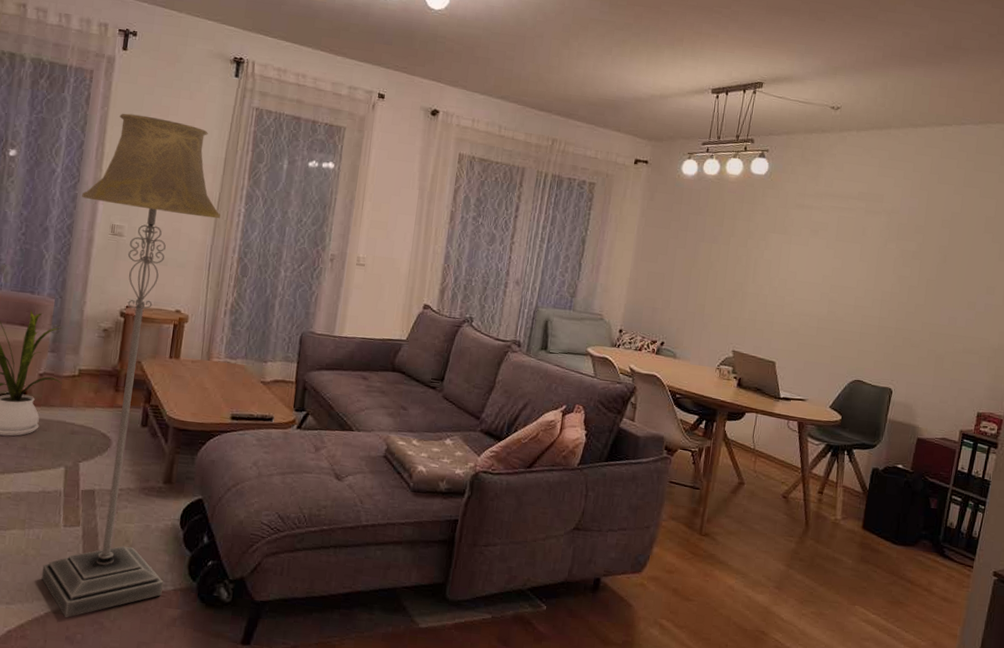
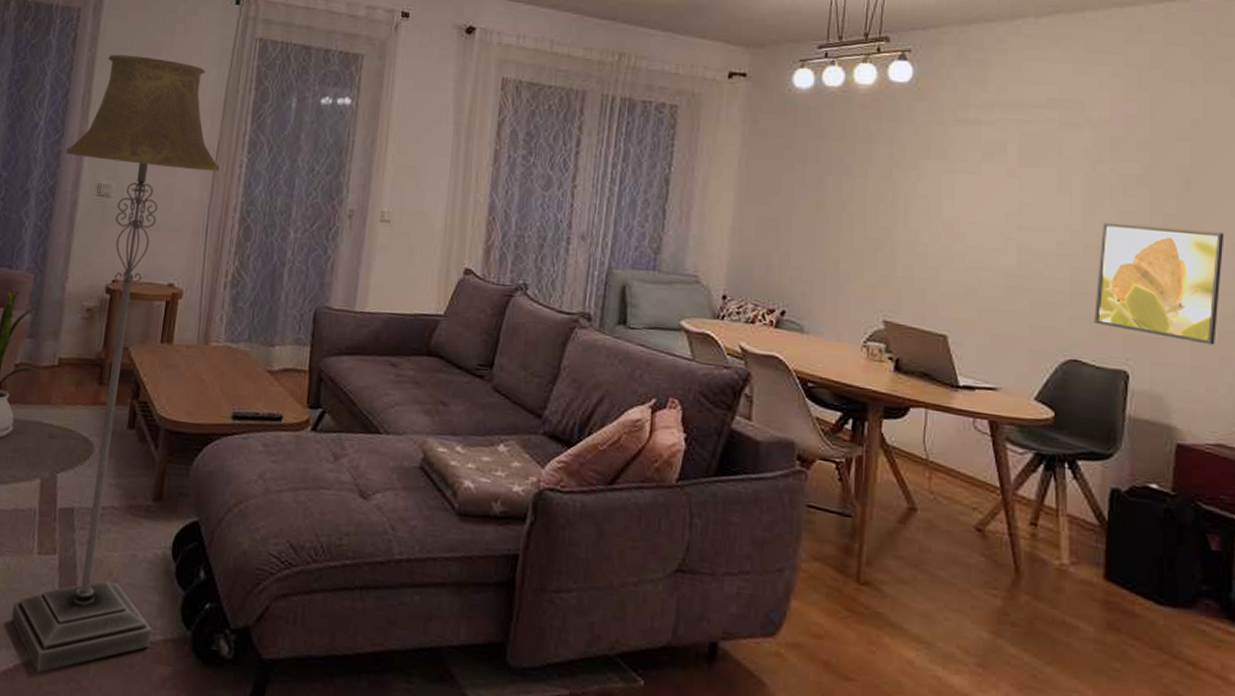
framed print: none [874,284,964,371] -> present [1094,222,1225,345]

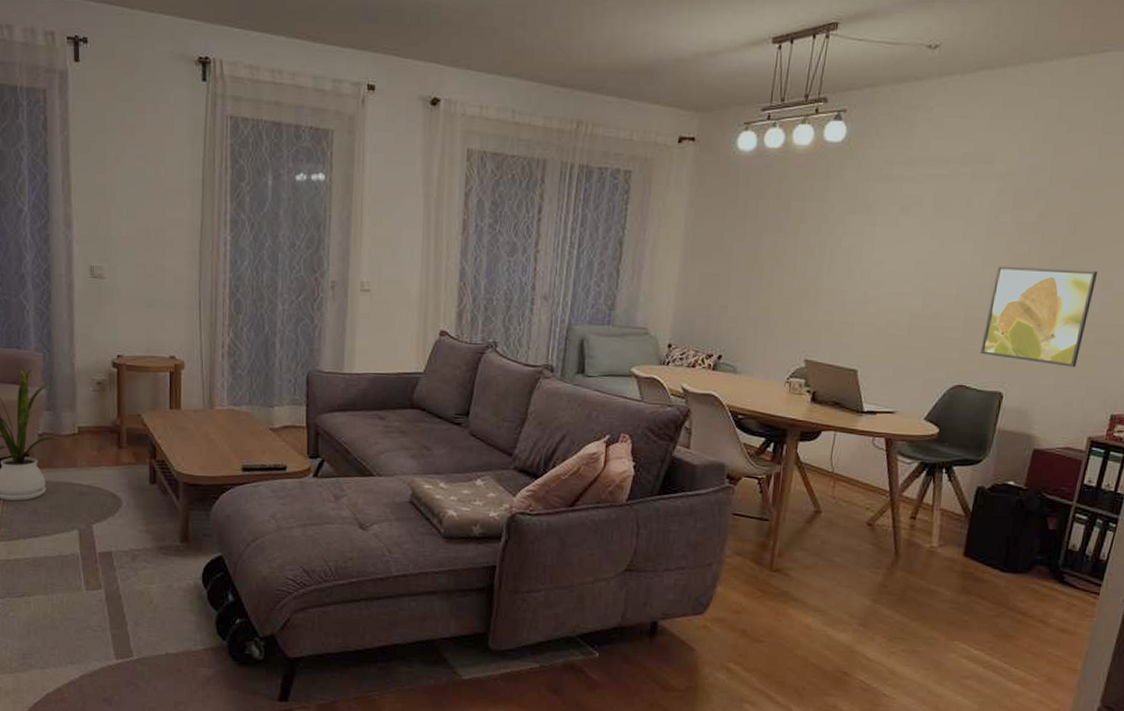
floor lamp: present [11,54,221,672] -> none [54,136,206,680]

